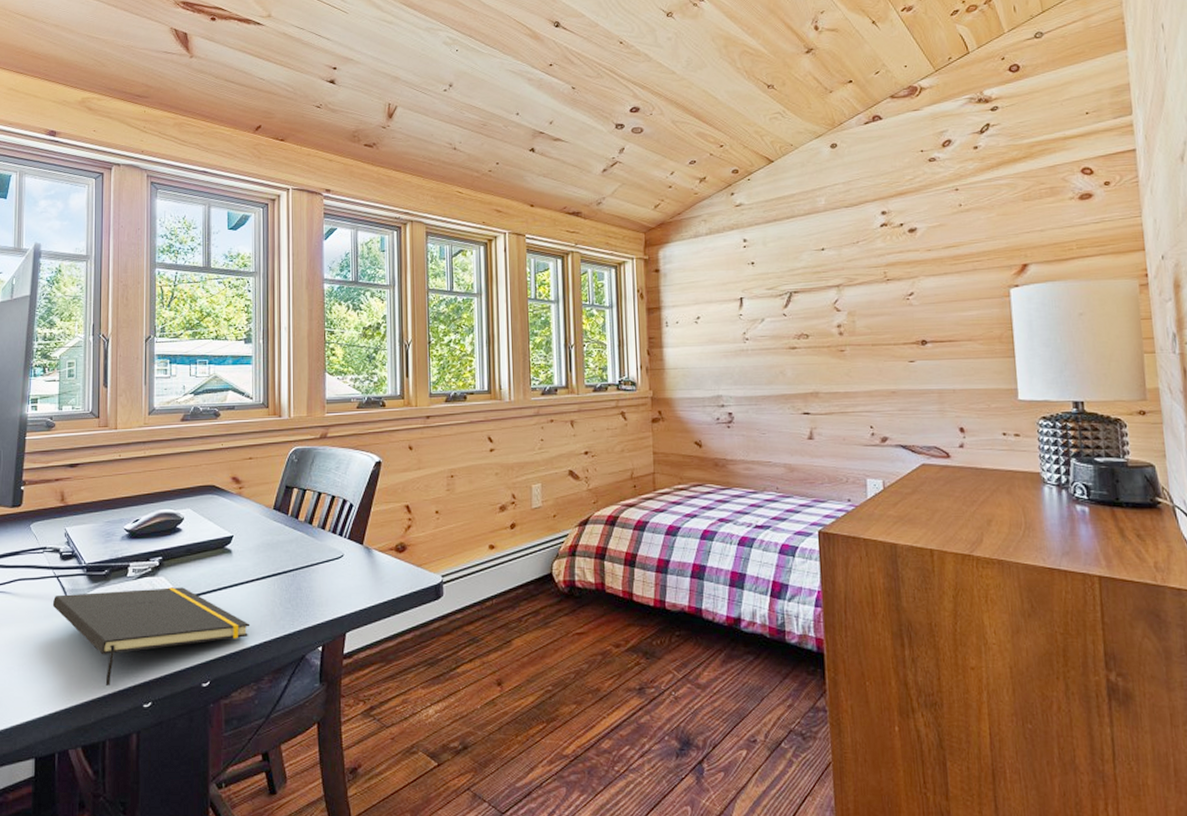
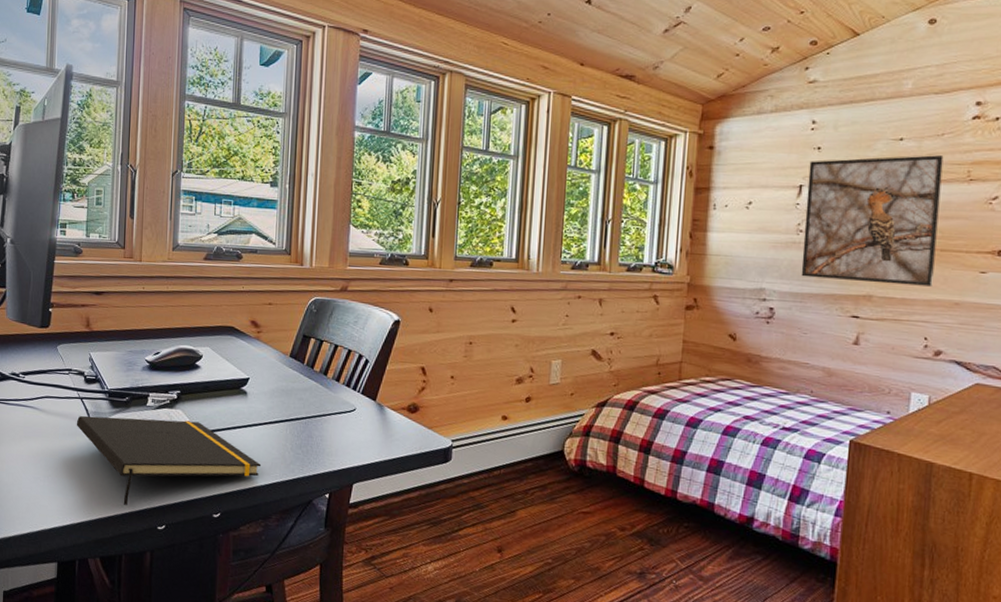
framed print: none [746,261,870,381] -> present [801,155,944,287]

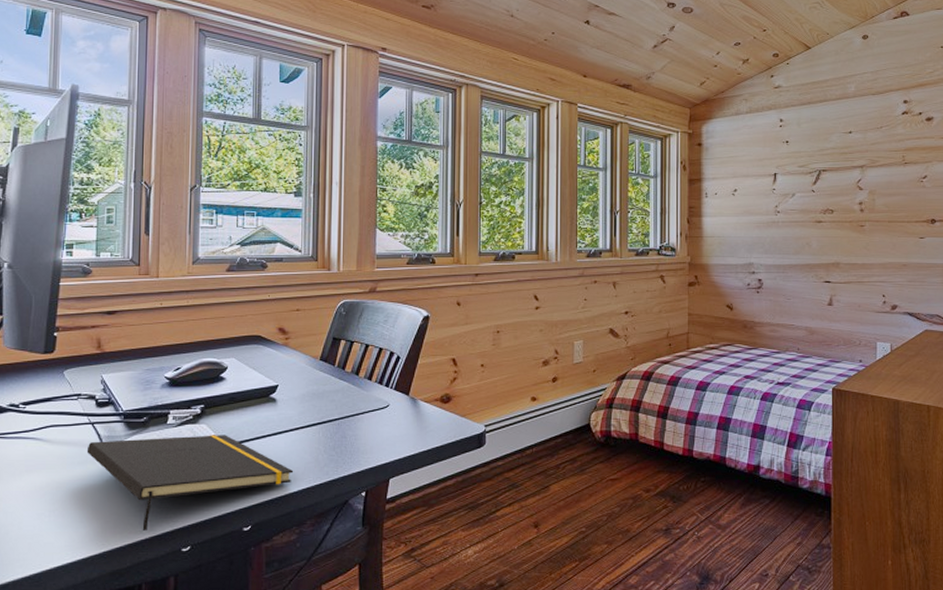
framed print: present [801,155,944,287] -> none [781,144,885,252]

